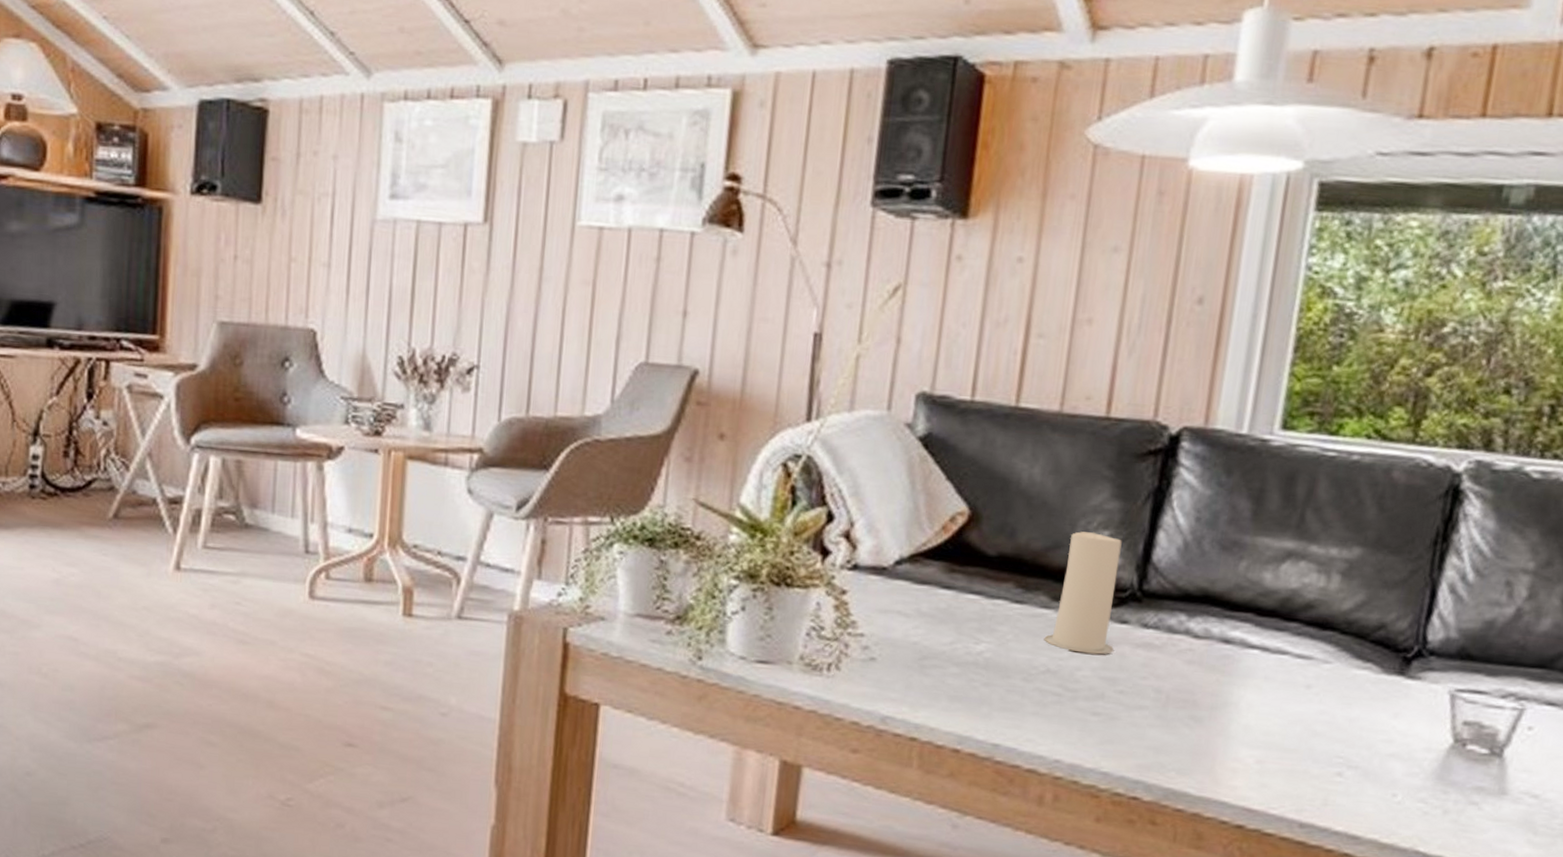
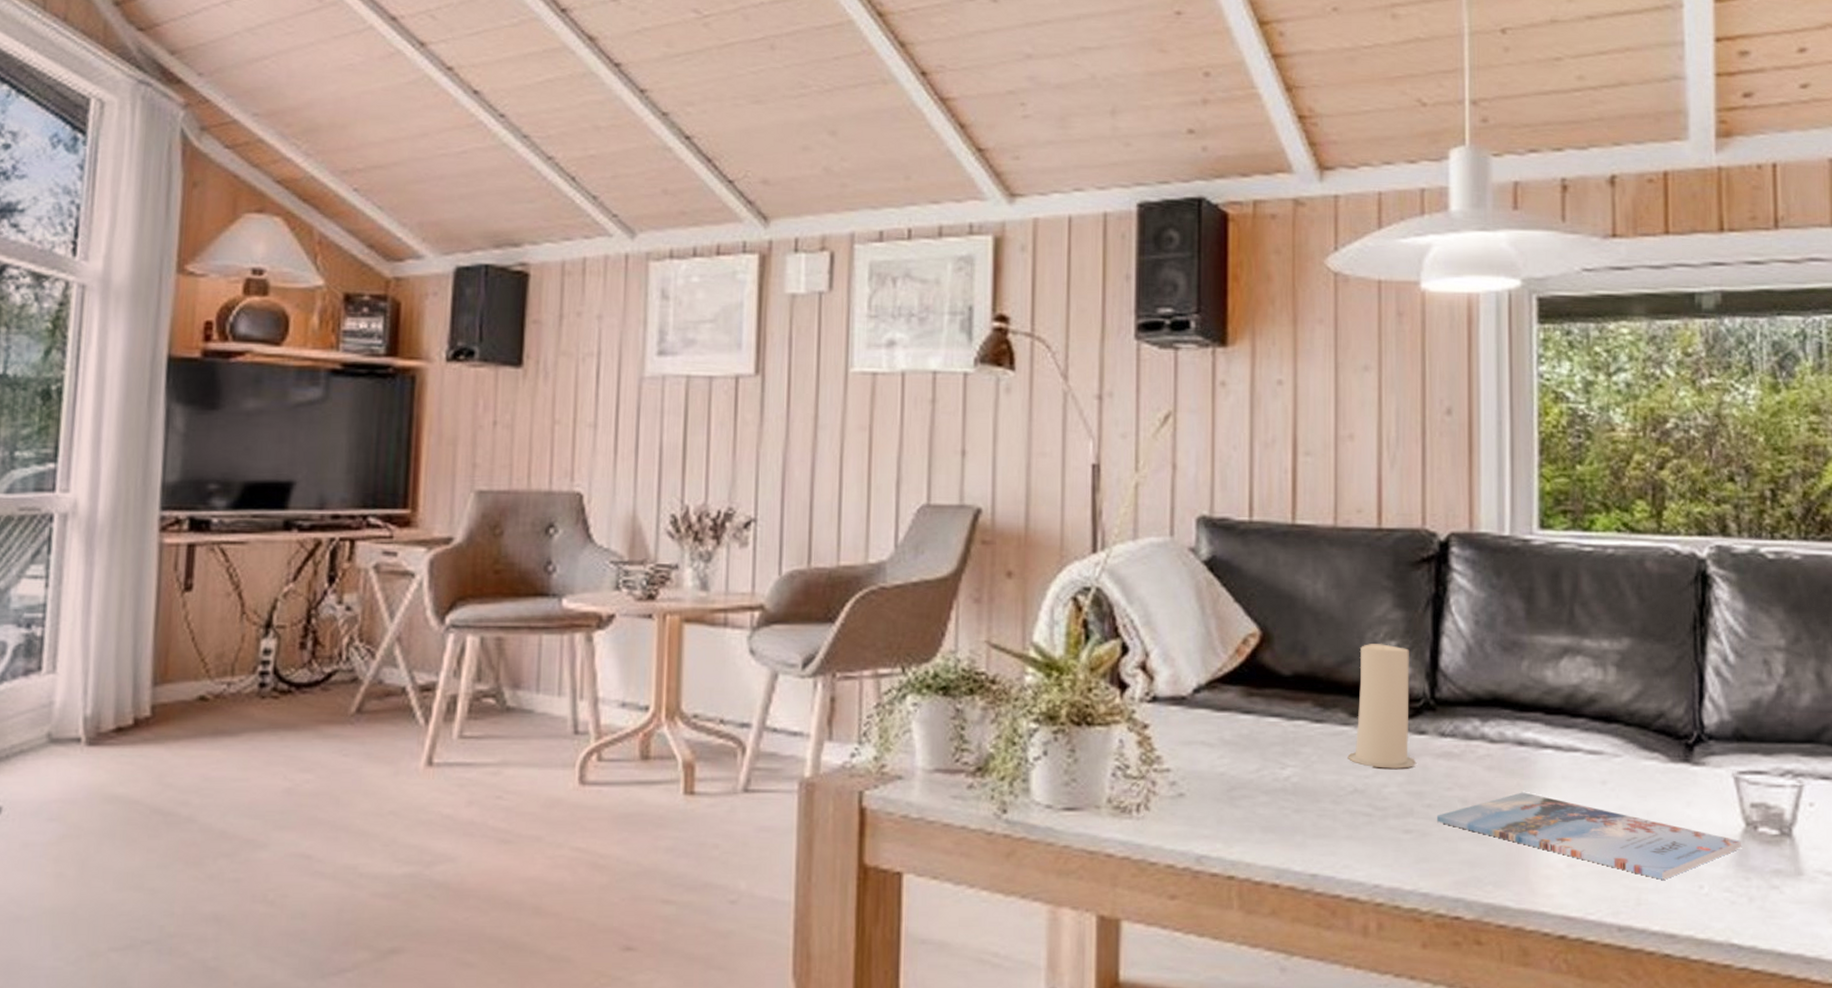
magazine: none [1127,688,1446,785] -> present [1436,792,1741,880]

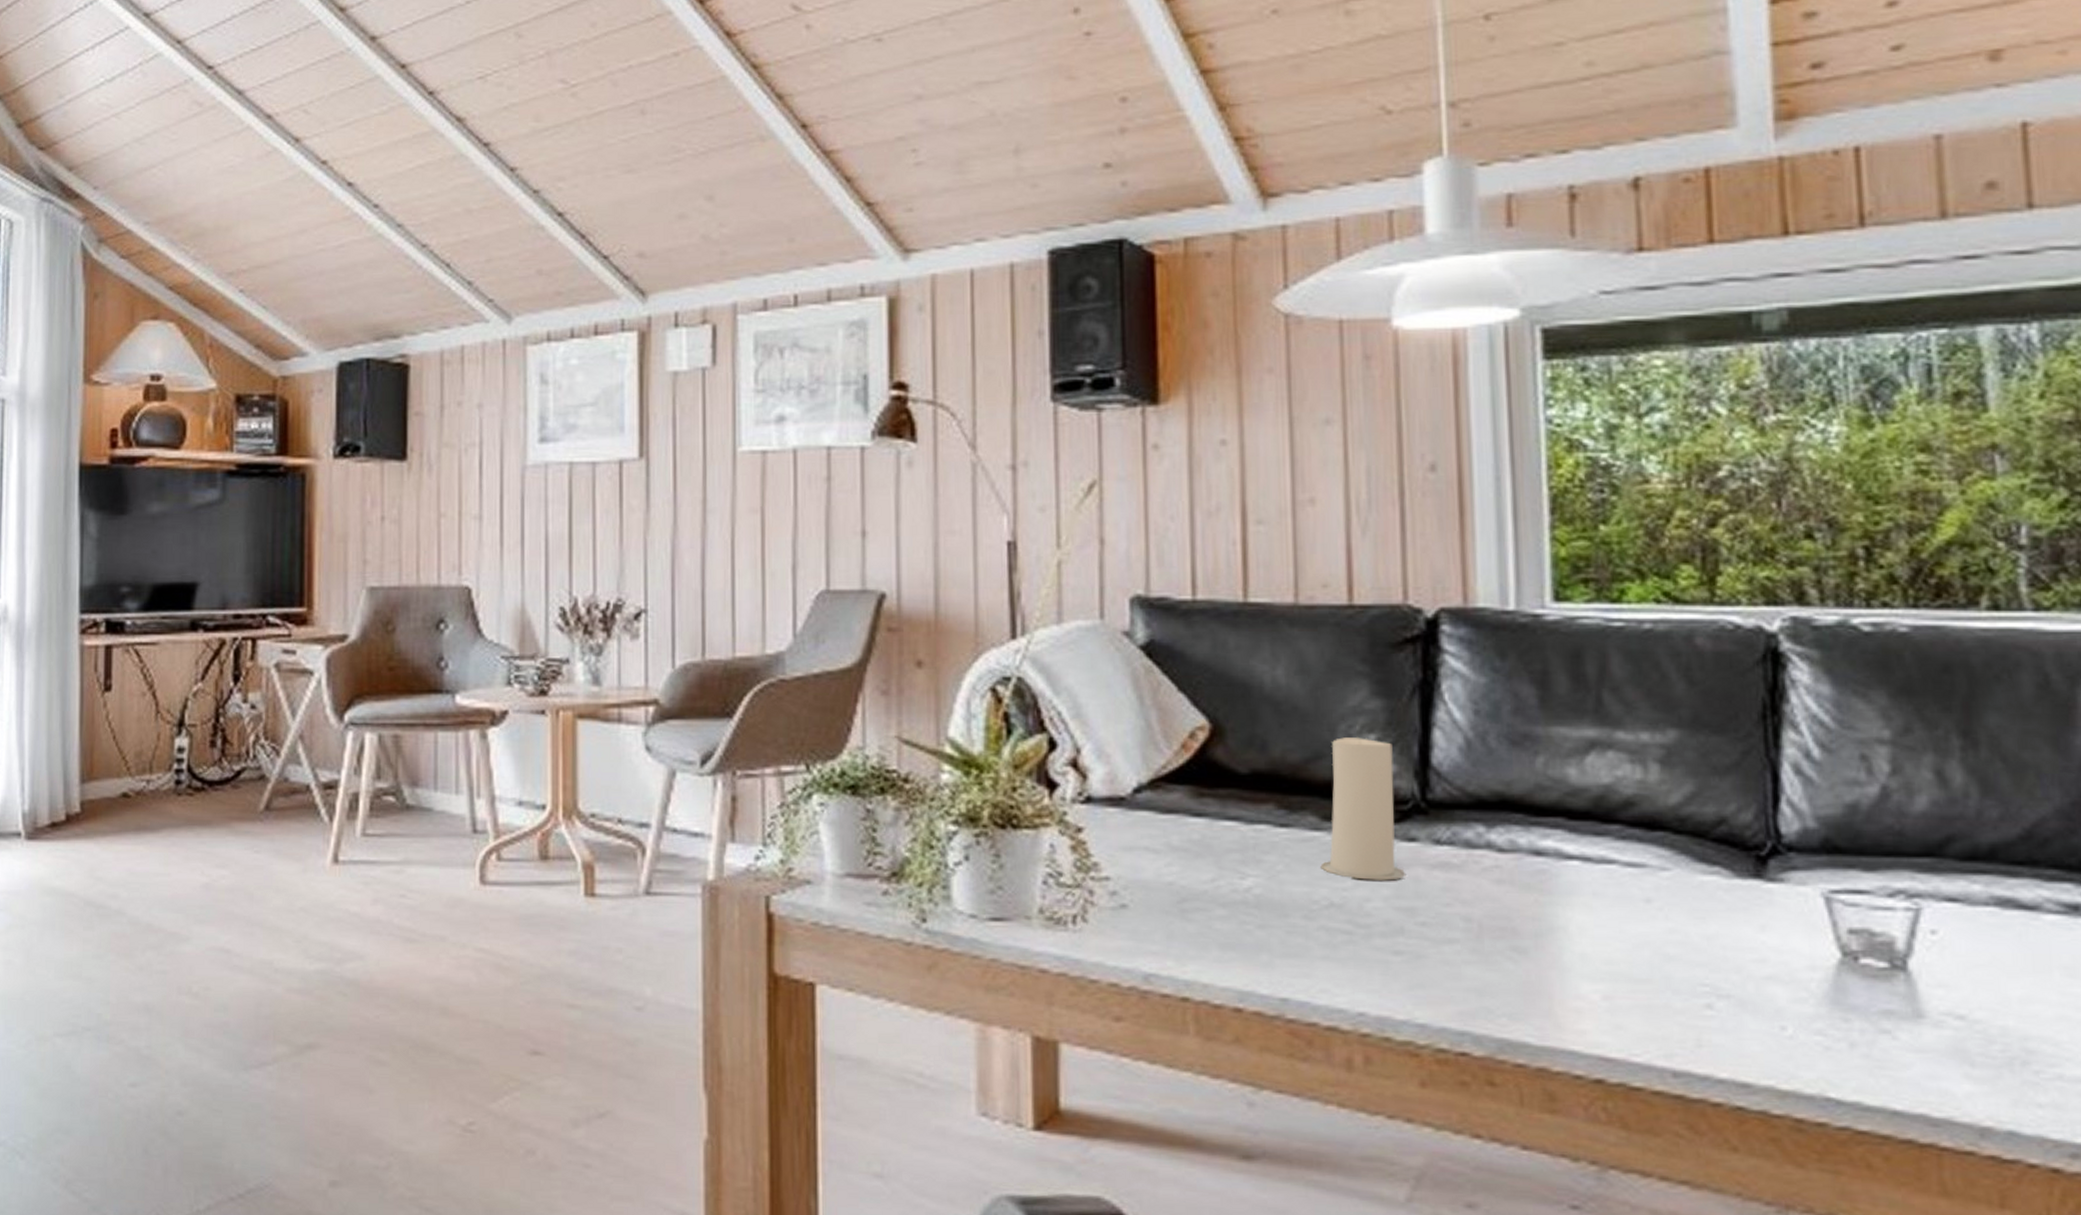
magazine: present [1436,792,1741,880] -> none [1433,910,1837,1018]

